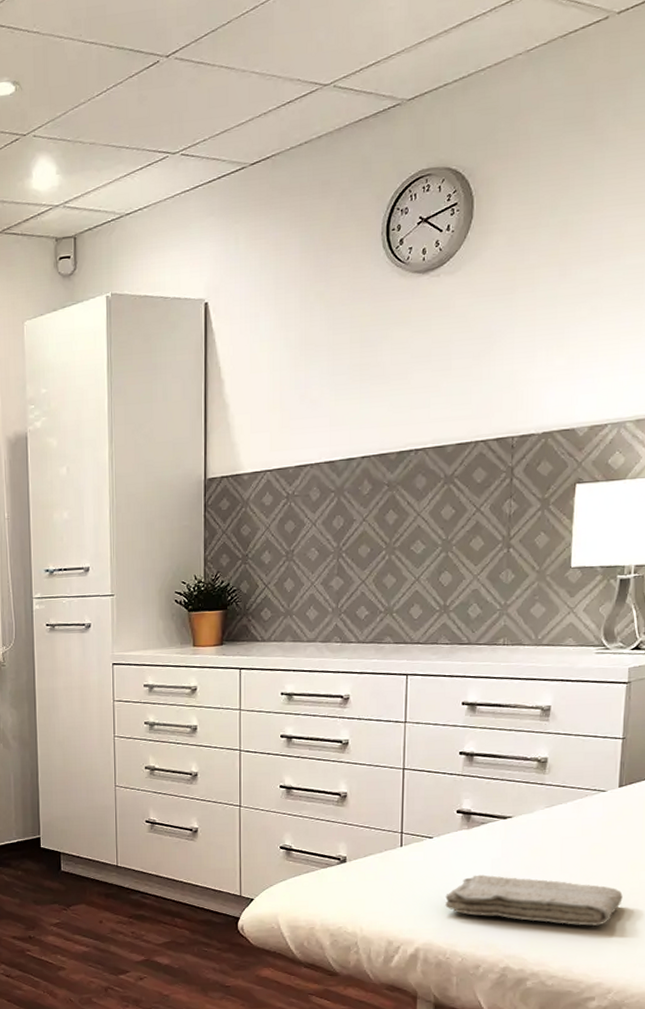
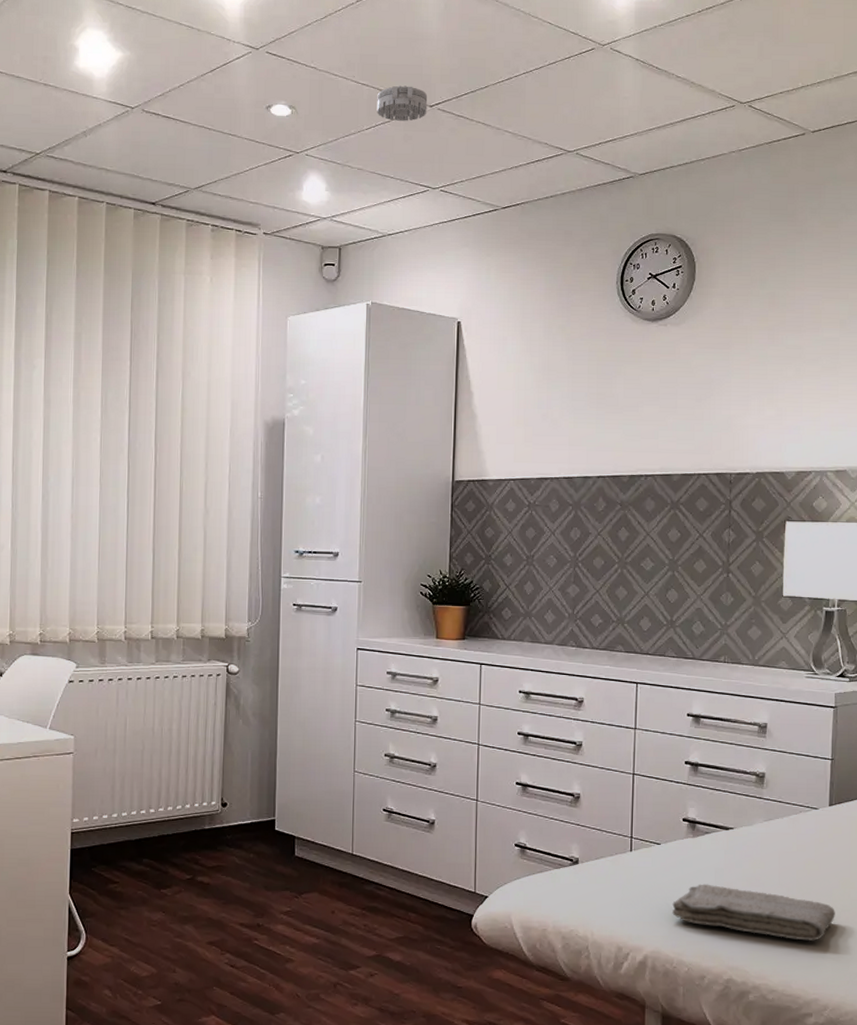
smoke detector: none [107,35,163,81] -> present [377,85,428,121]

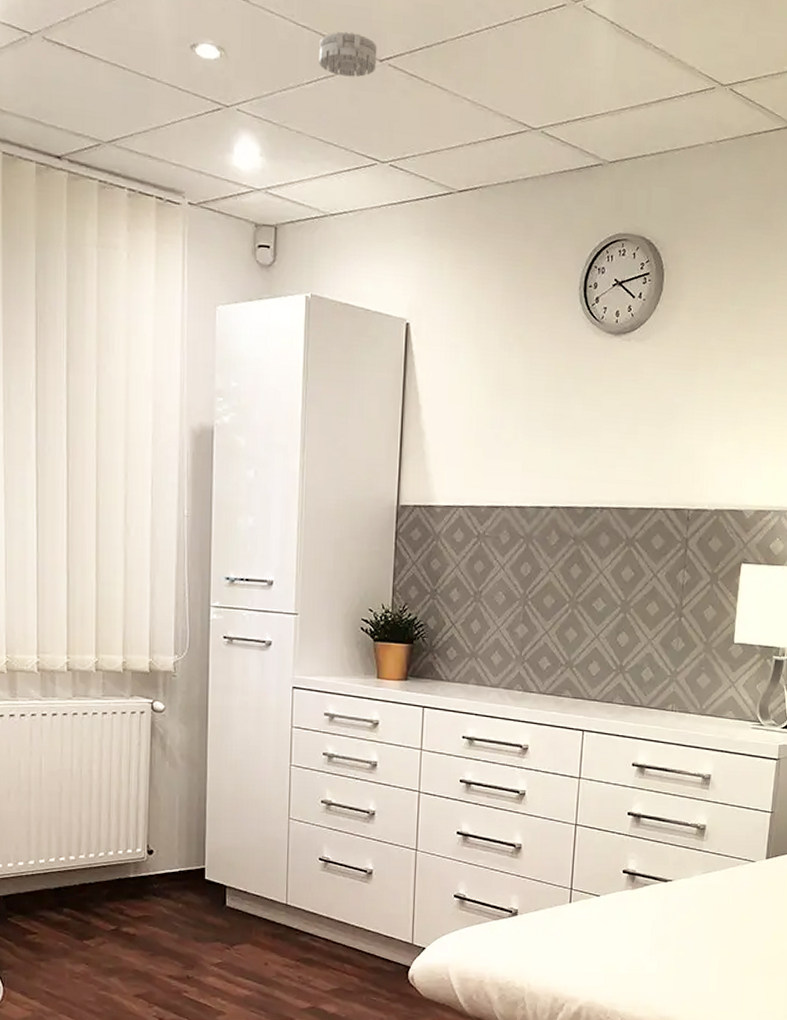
washcloth: present [672,884,835,941] -> none [608,935,765,991]

